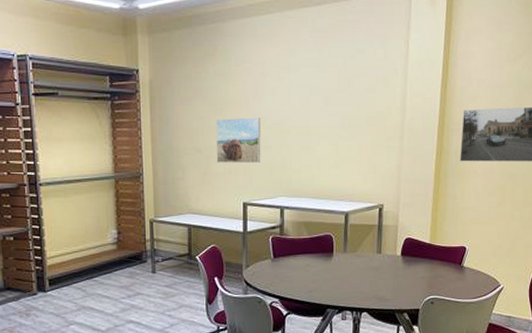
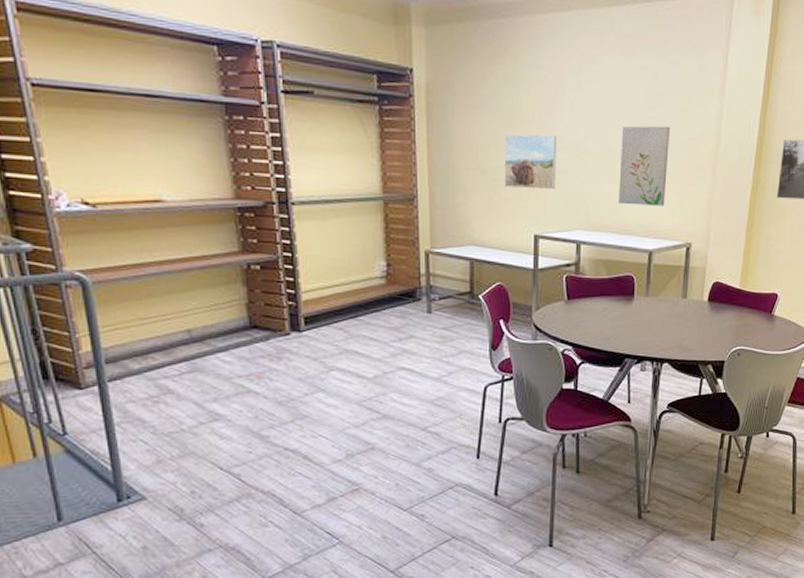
wall art: none [316,104,361,173] -> present [619,125,671,206]

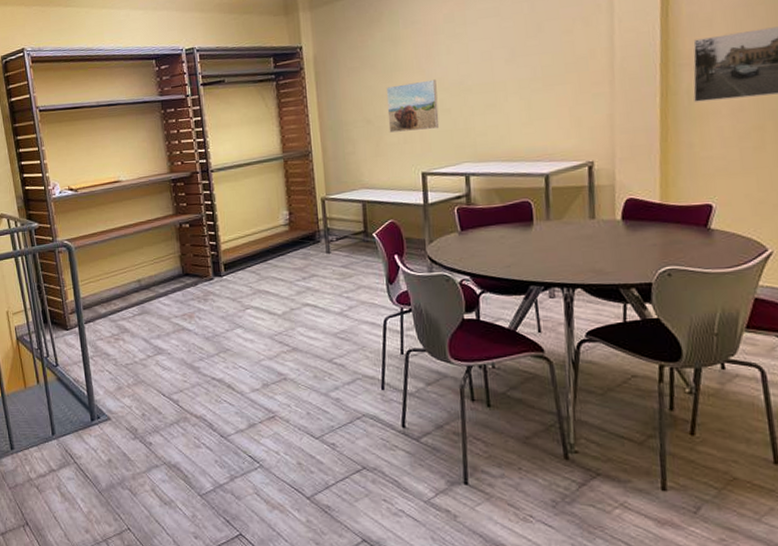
wall art: present [619,125,671,206] -> none [502,50,558,133]

